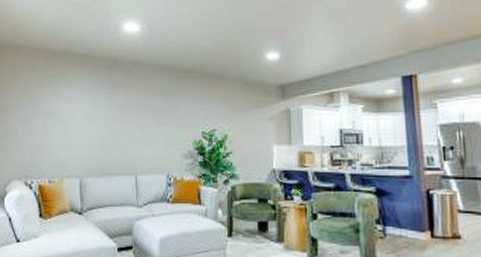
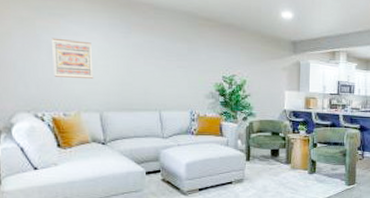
wall art: none [45,104,80,143] -> present [52,37,94,79]

